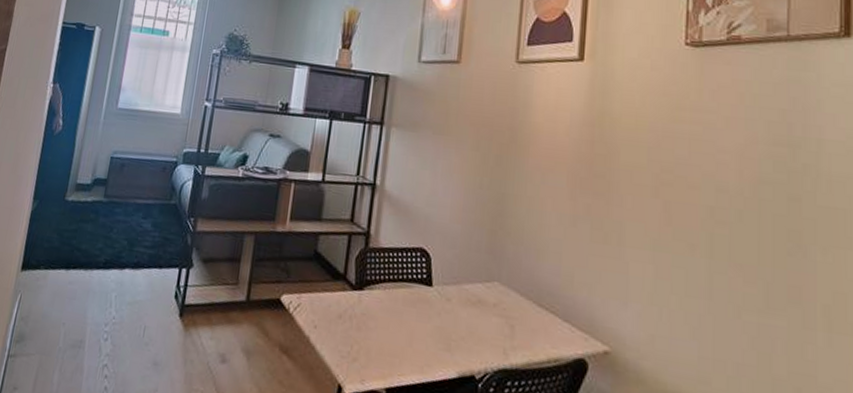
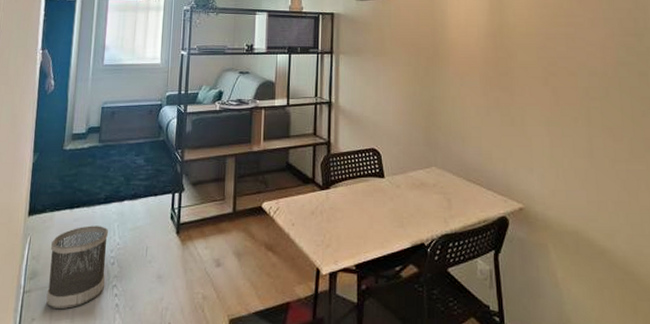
wastebasket: none [30,291,105,383] -> present [46,225,108,310]

